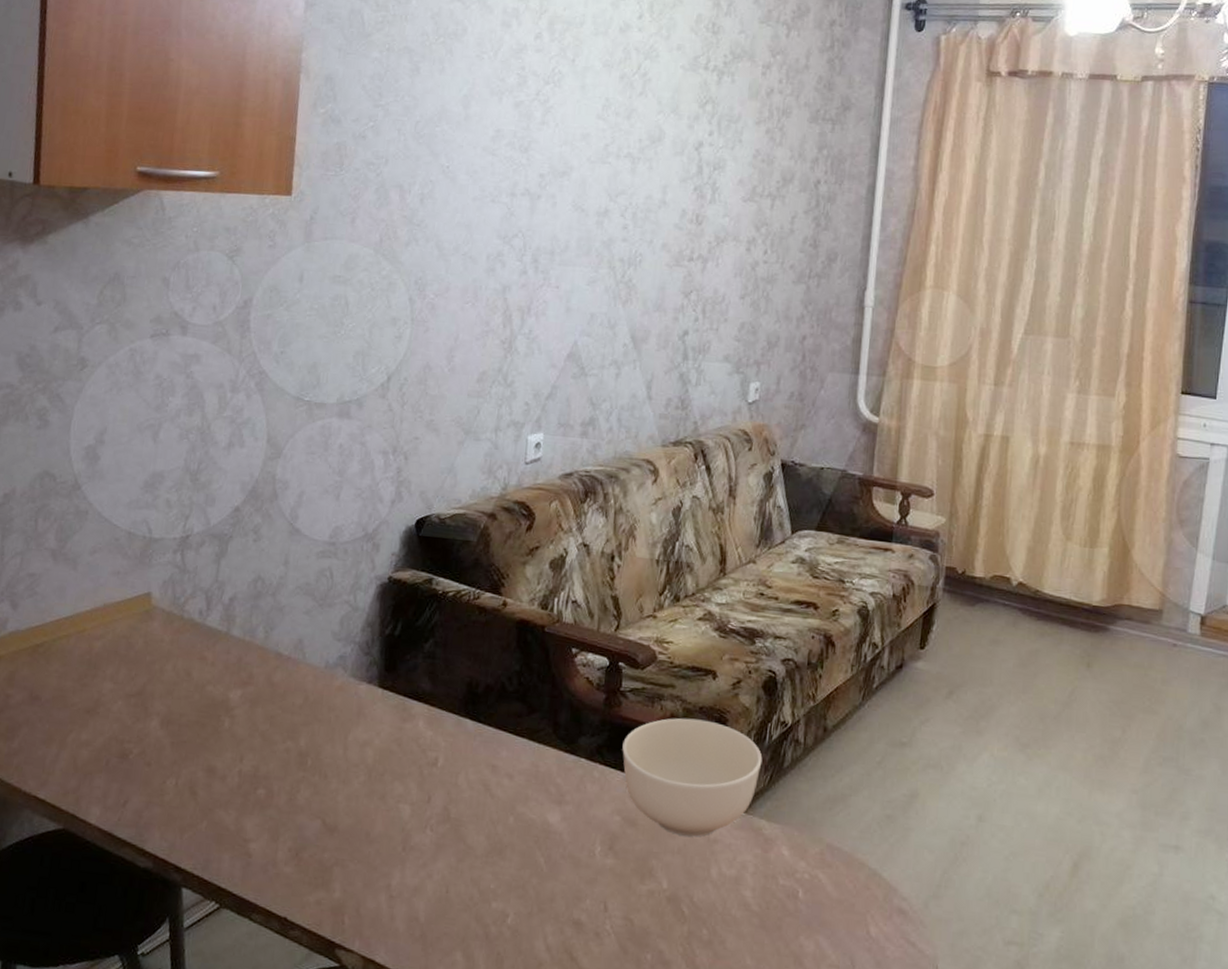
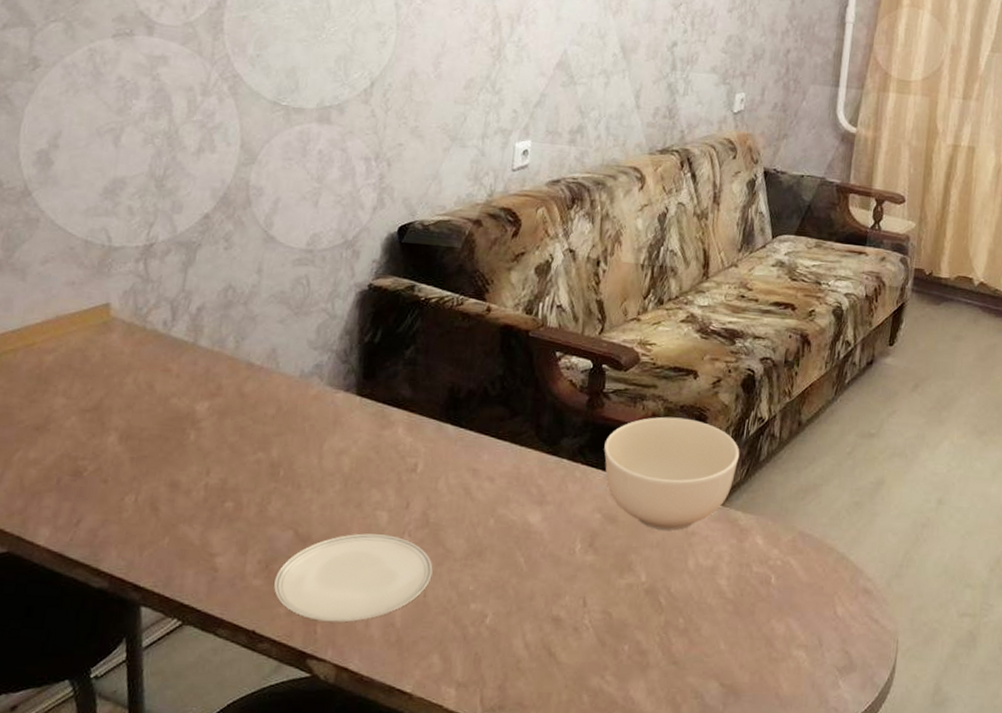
plate: none [304,825,455,915] -> present [274,533,433,623]

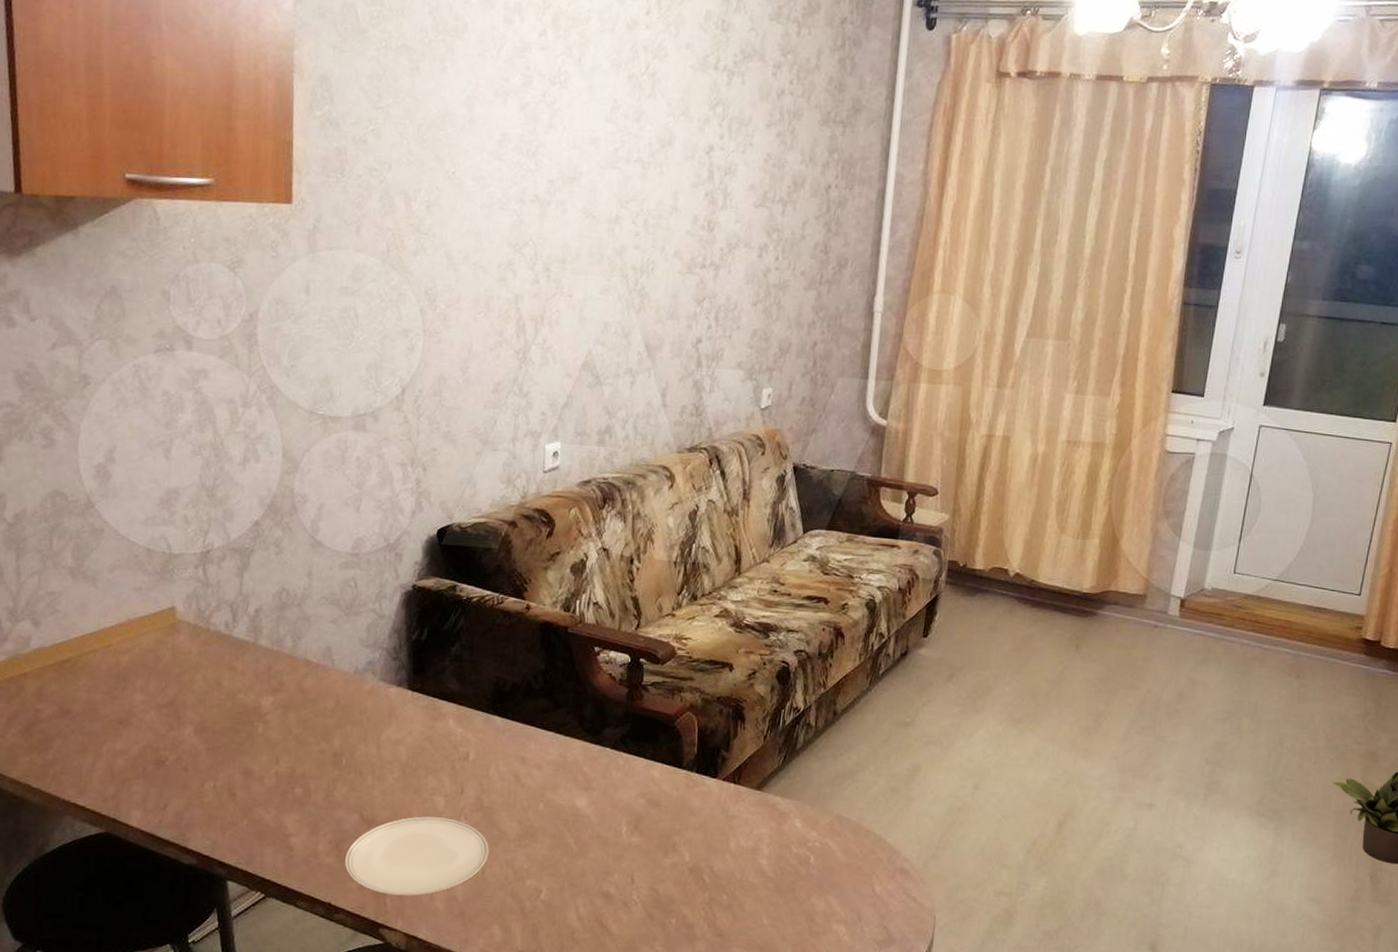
bowl: present [604,416,740,531] -> none [645,707,777,814]

